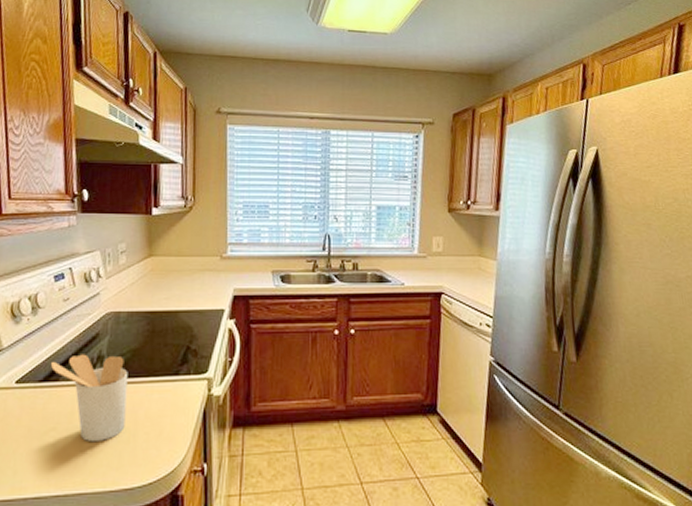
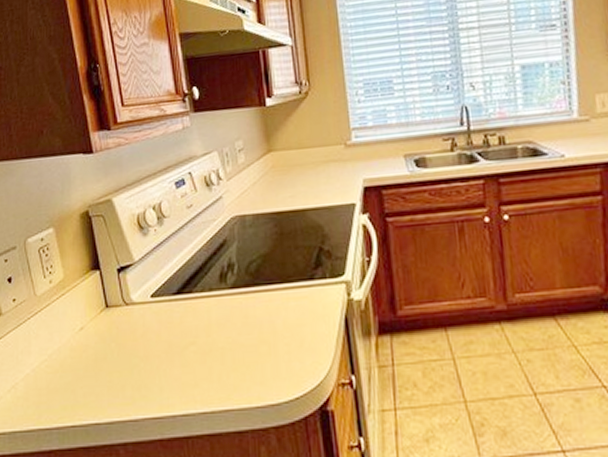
utensil holder: present [50,354,128,443] -> none [181,262,264,356]

